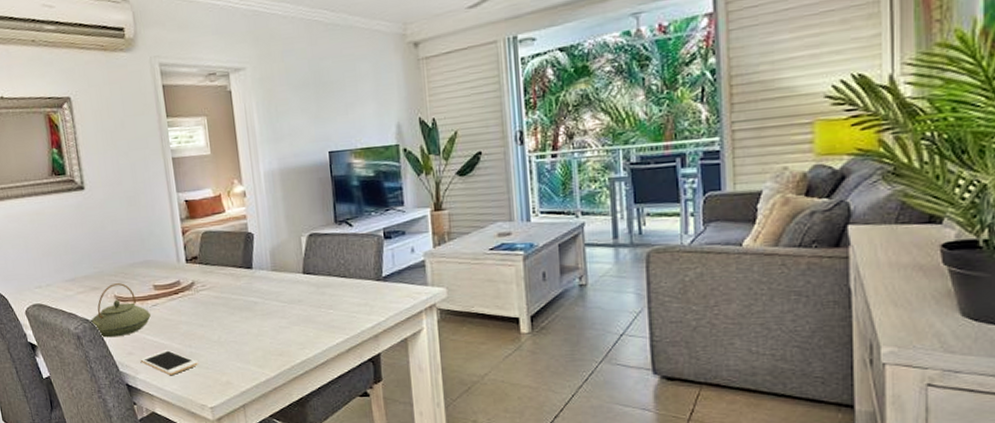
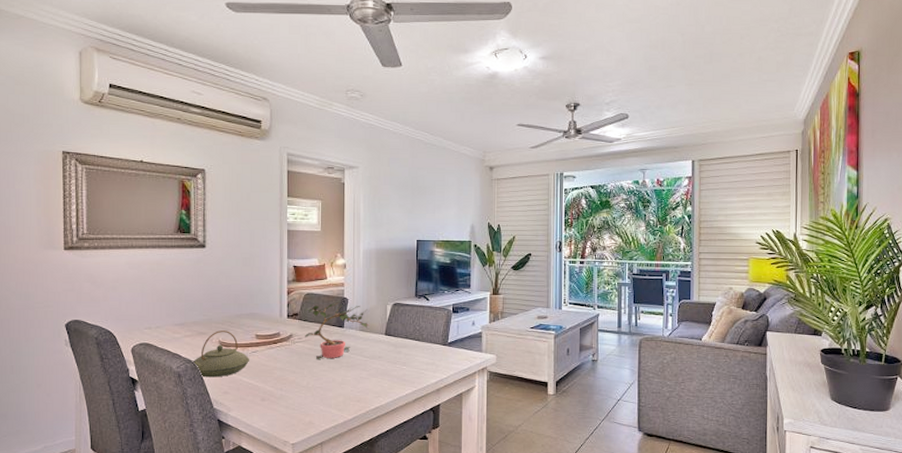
cell phone: present [140,349,199,375] -> none [234,391,287,413]
potted plant: none [205,236,283,309] -> present [305,300,370,359]

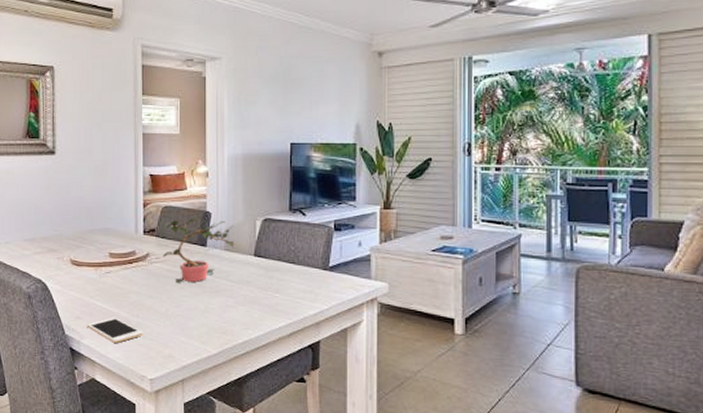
teapot: present [191,331,249,378] -> none [41,247,103,300]
cell phone: none [234,391,287,413] -> present [87,317,144,343]

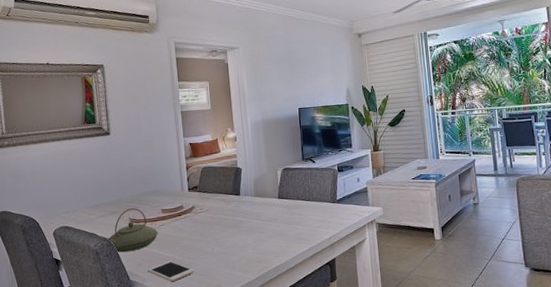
teapot: none [41,247,103,300] -> present [106,208,158,253]
potted plant: present [163,214,236,283] -> none [203,170,263,227]

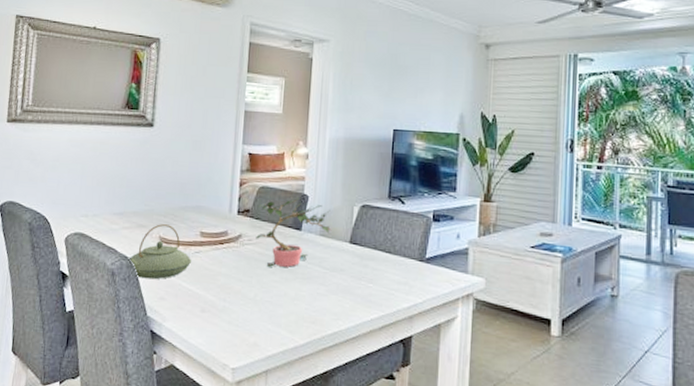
cell phone: present [147,260,196,281] -> none [170,299,230,328]
potted plant: none [203,170,263,227] -> present [256,196,332,267]

